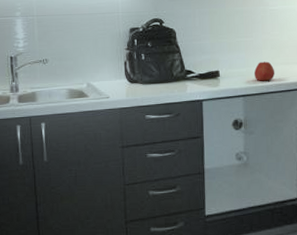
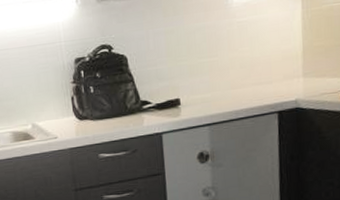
apple: present [253,61,275,81] -> none [220,83,246,107]

